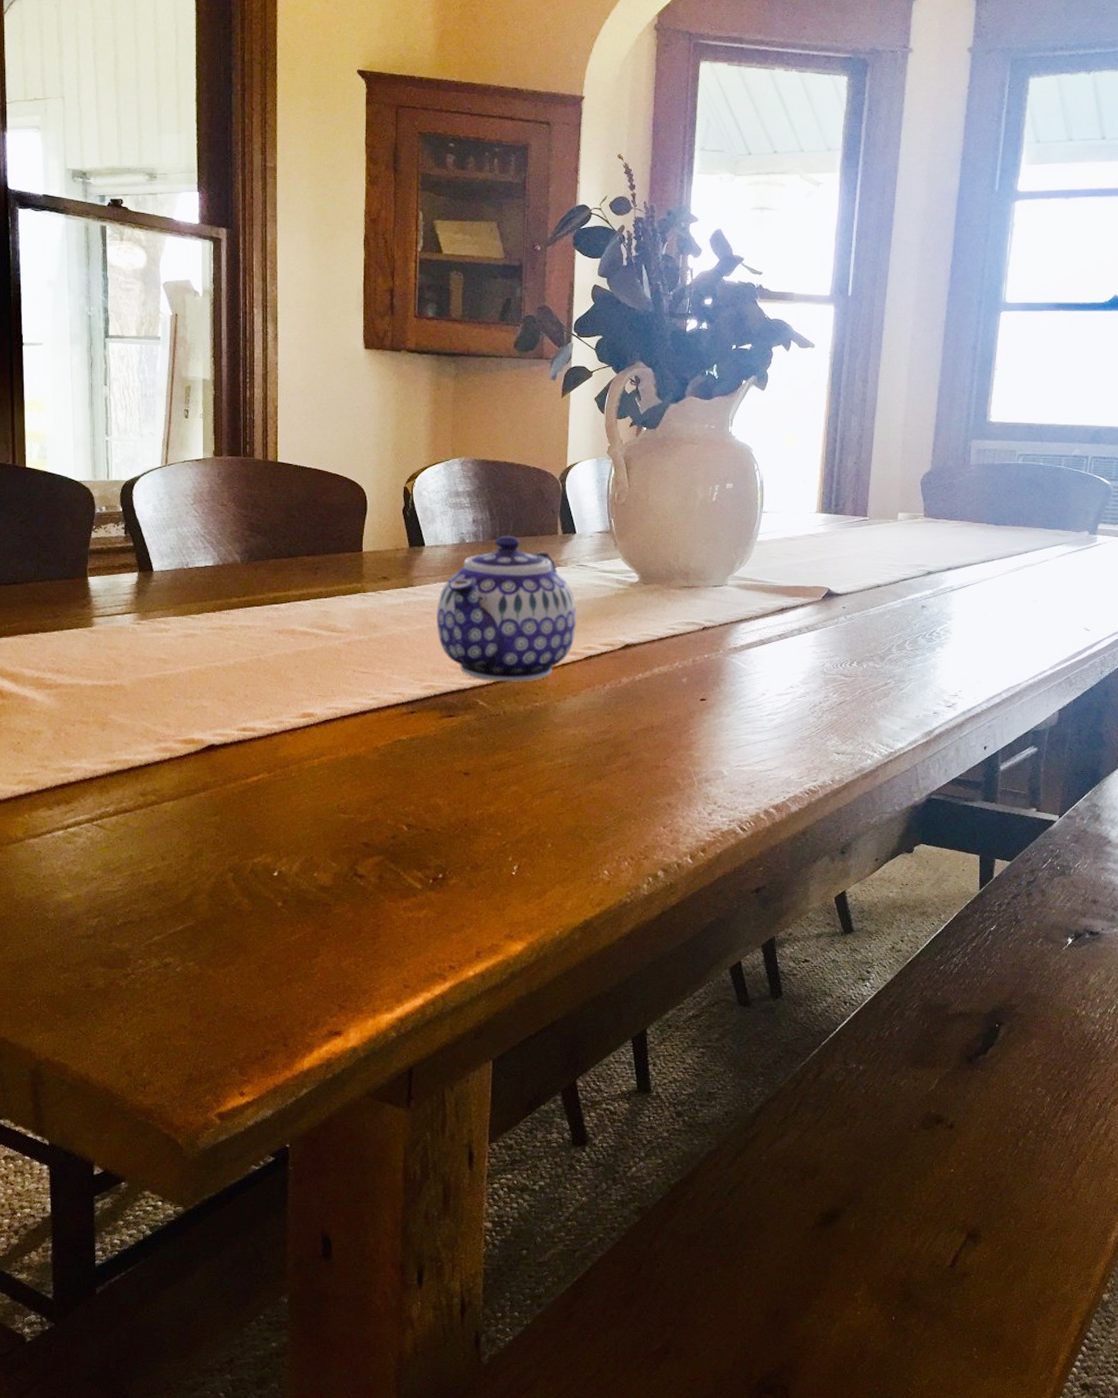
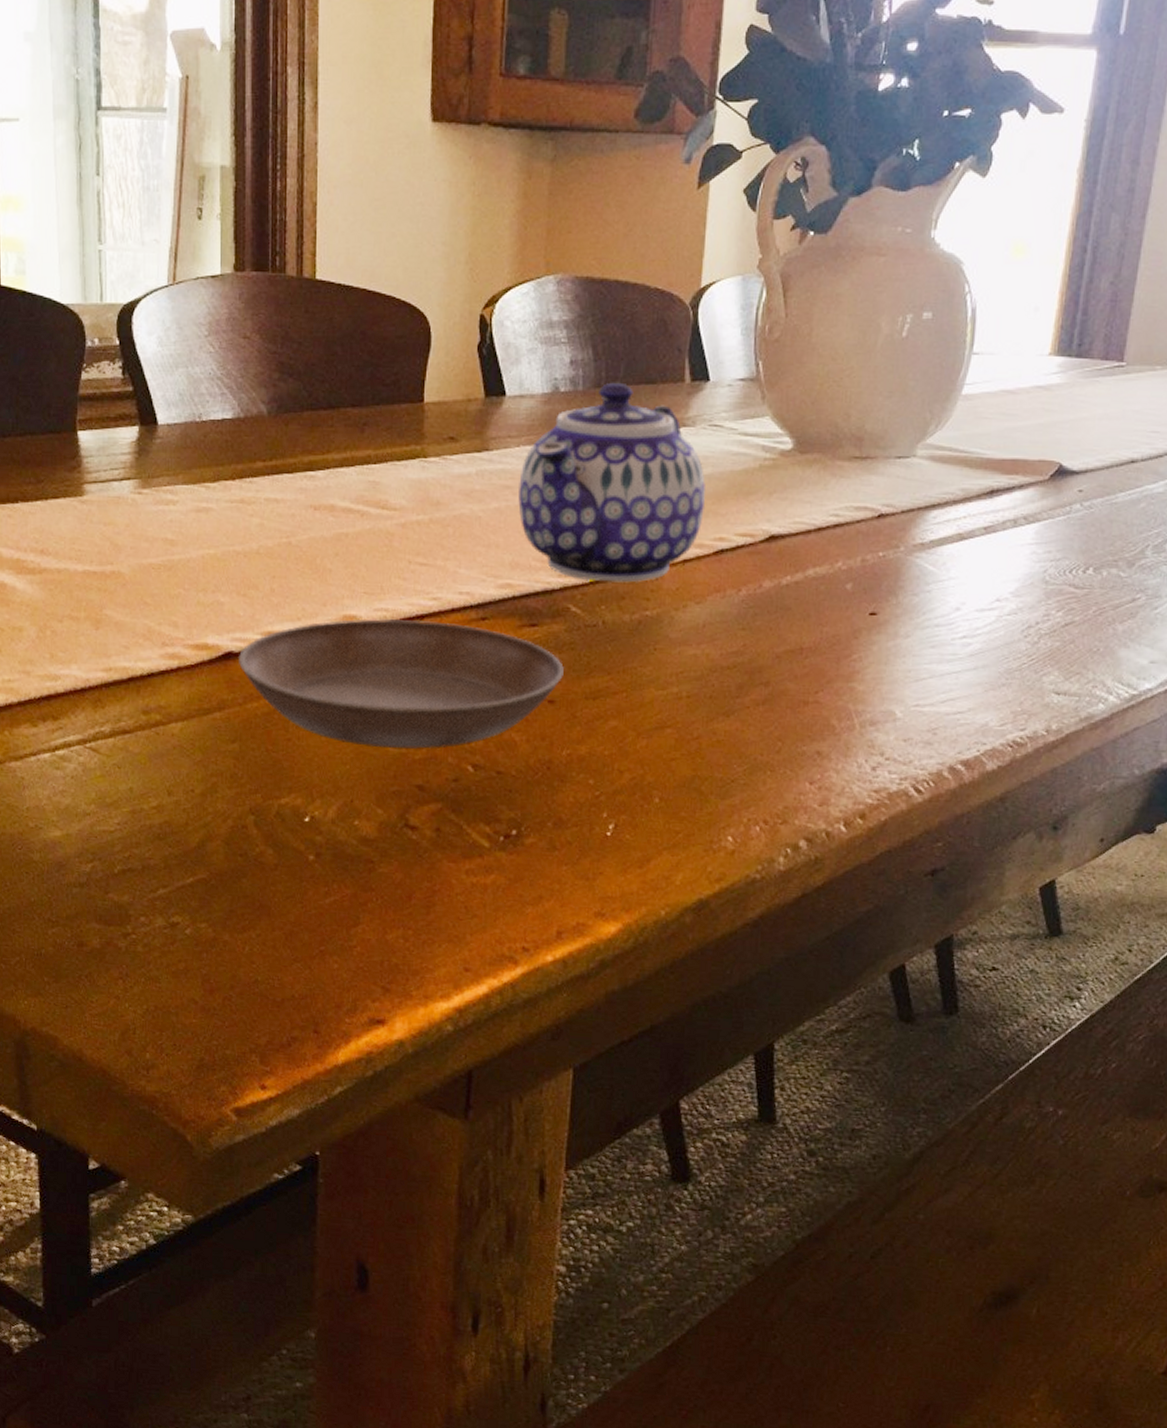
saucer: none [219,714,475,815] -> present [239,618,564,749]

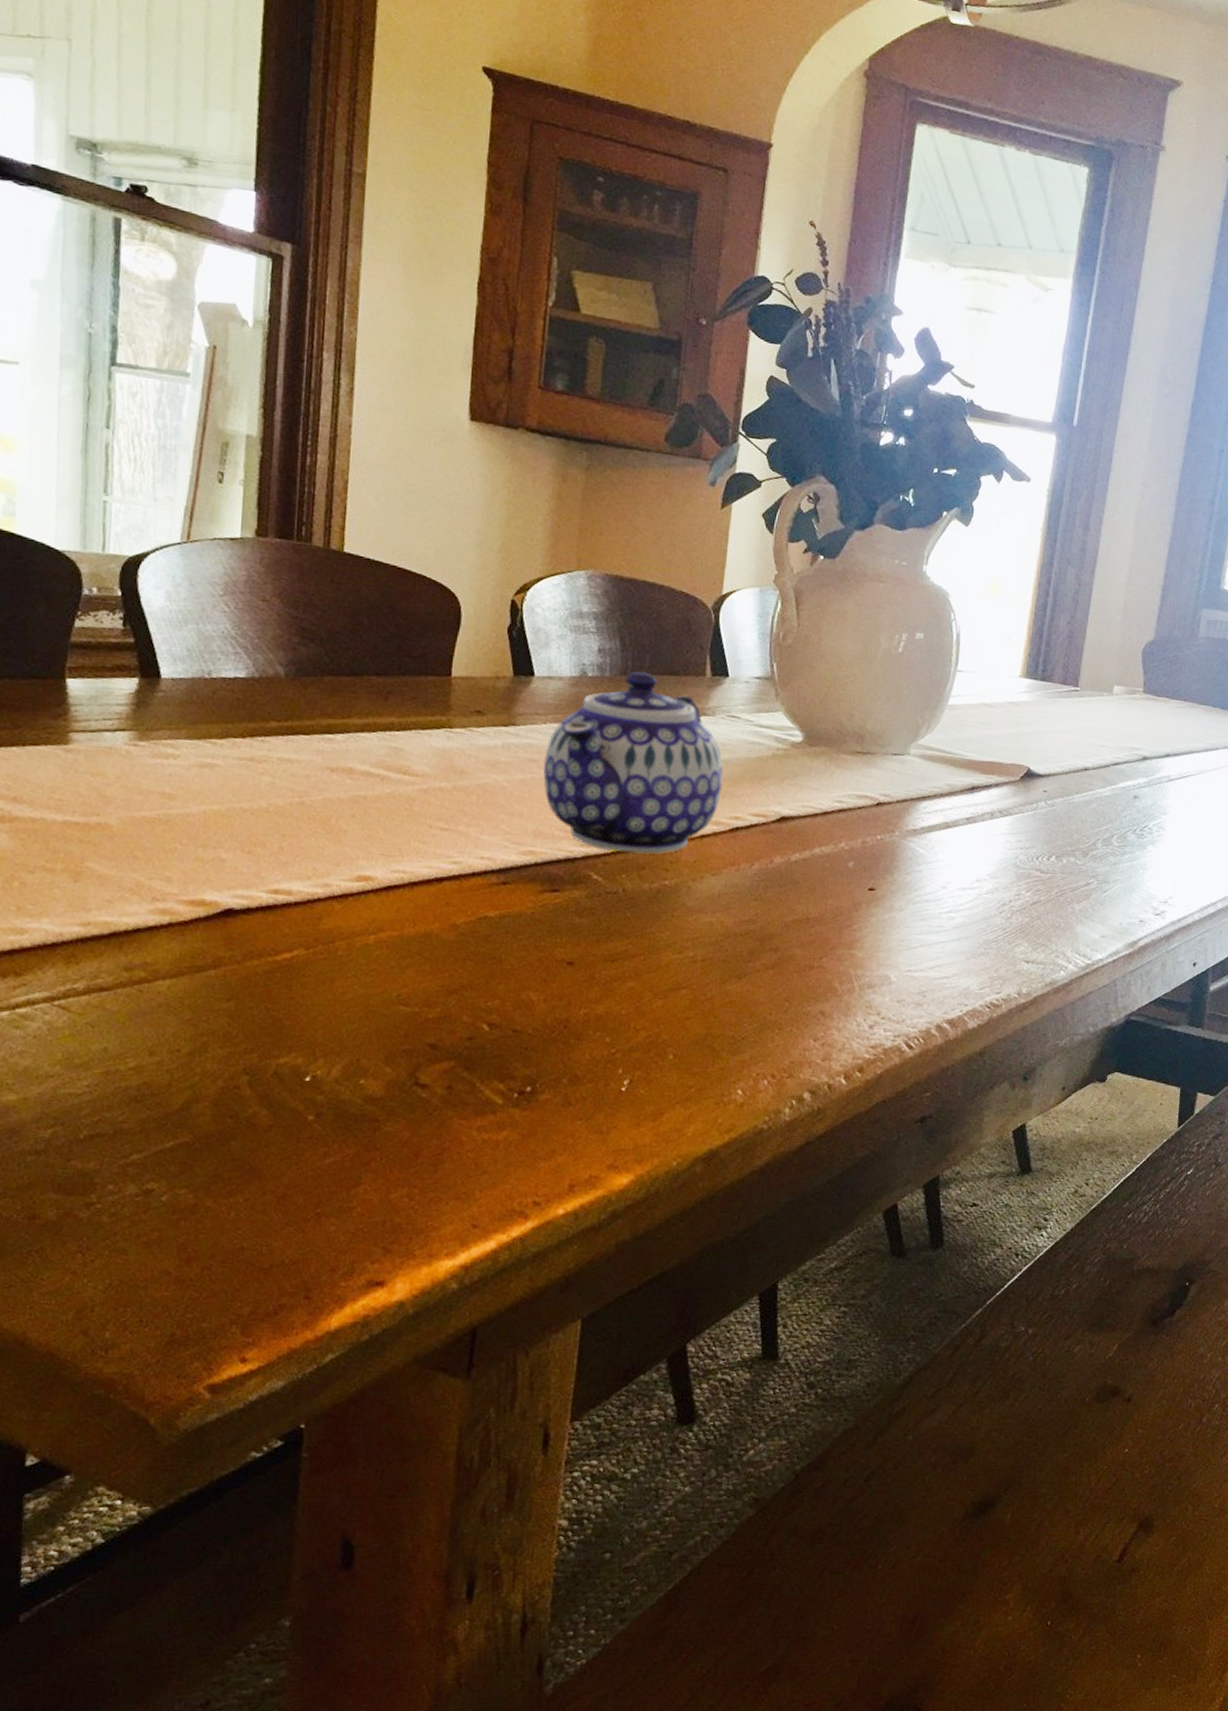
saucer: present [239,618,564,749] -> none [239,880,584,1008]

